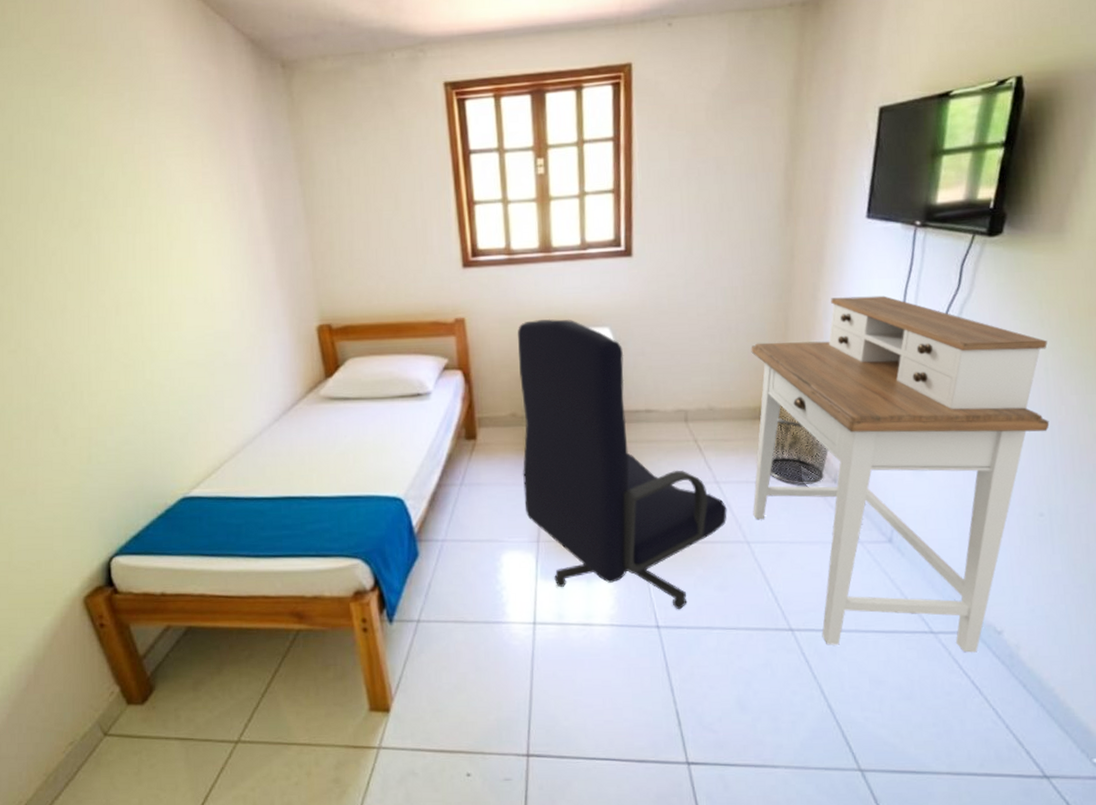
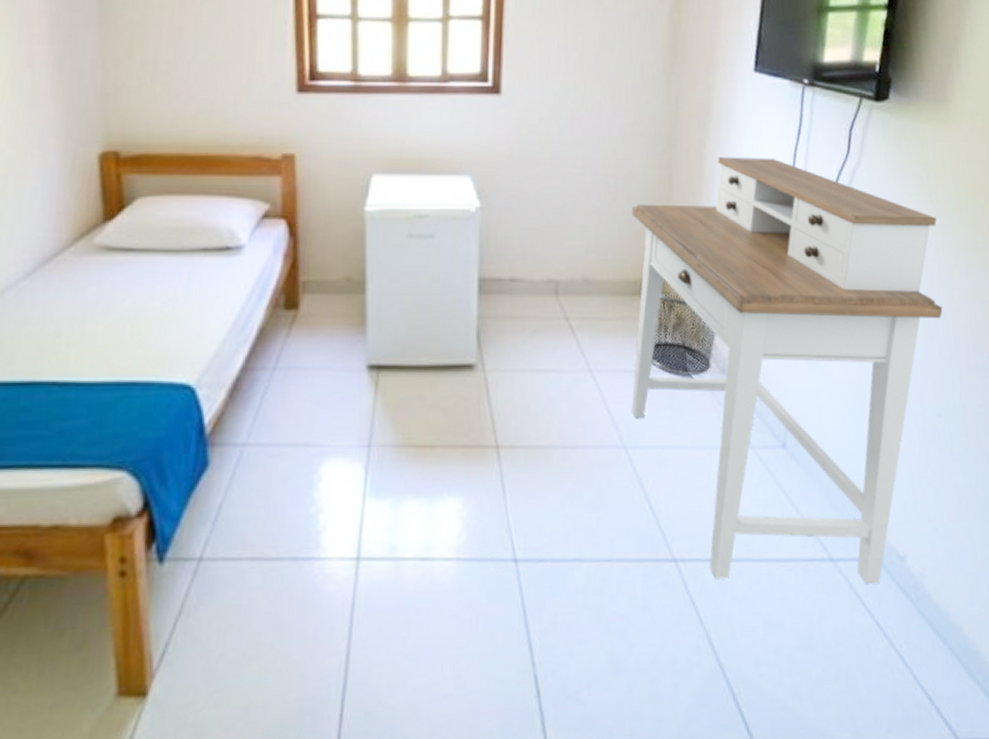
office chair: present [518,318,727,610] -> none [354,161,602,537]

